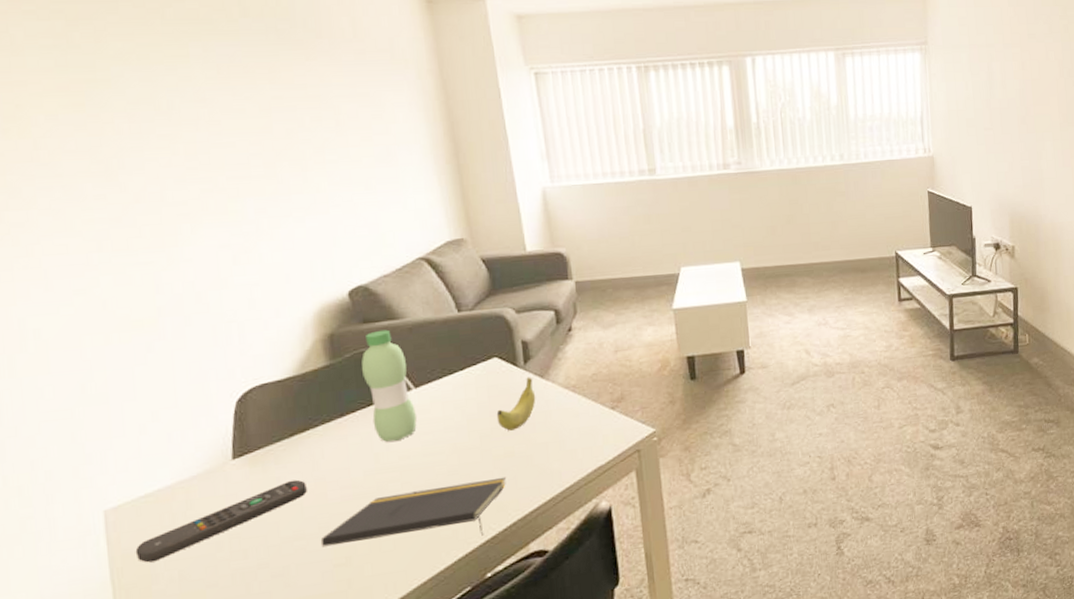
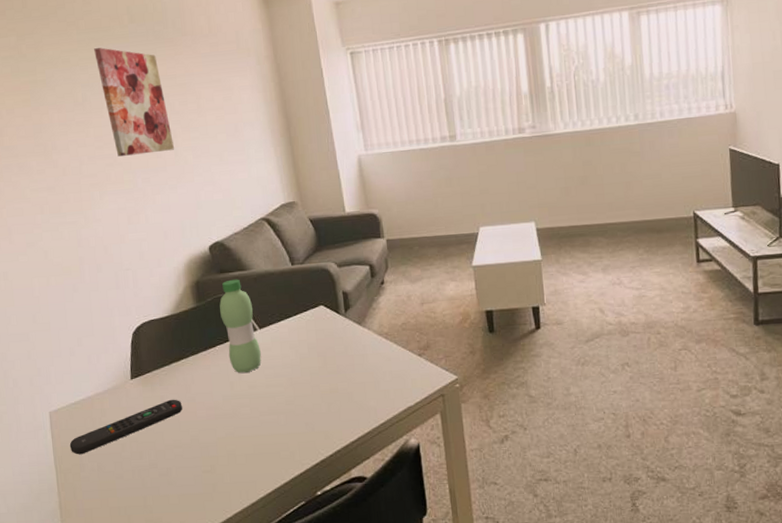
wall art: none [187,44,303,181] -> present [94,47,175,157]
notepad: present [320,476,506,547] -> none [192,409,331,459]
banana: present [496,377,536,431] -> none [323,323,355,370]

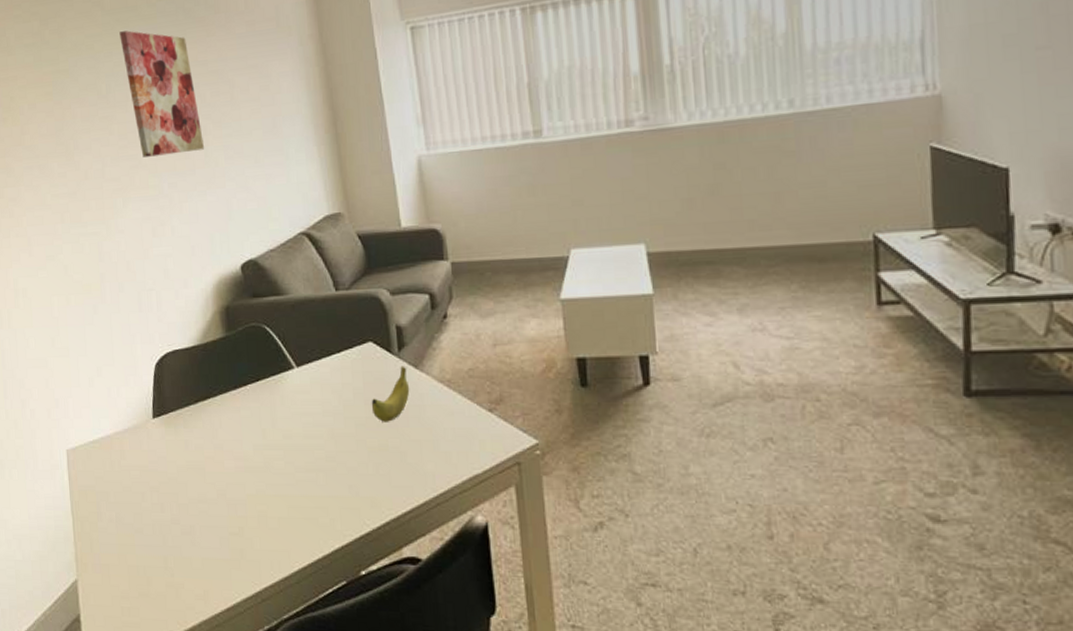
remote control: present [69,399,182,455] -> none [87,445,208,501]
water bottle: present [219,279,261,373] -> none [252,305,298,419]
banana: none [323,323,355,370] -> present [371,366,410,422]

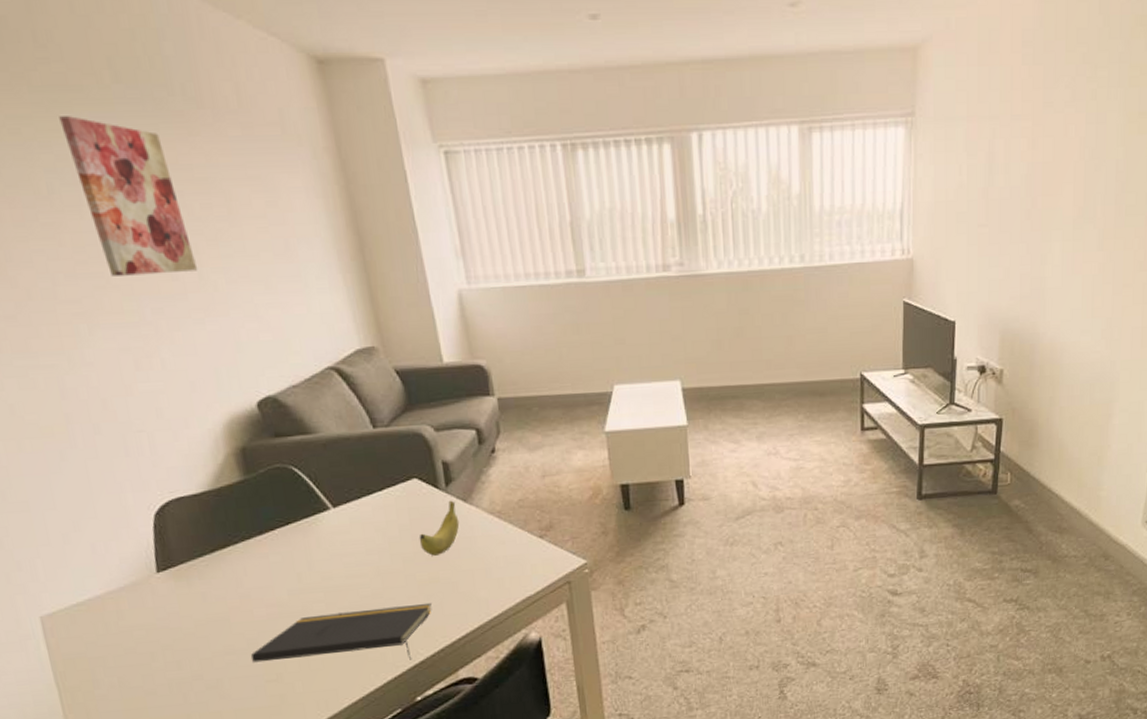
notepad: none [218,471,380,530] -> present [250,602,432,663]

